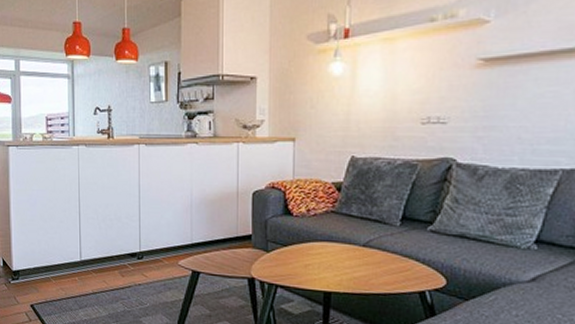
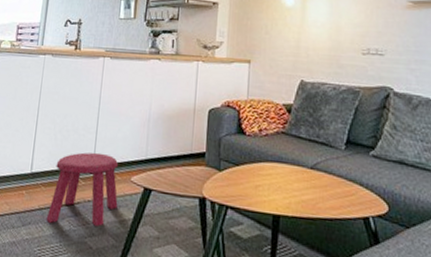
stool: none [101,239,168,307] -> present [46,152,118,226]

